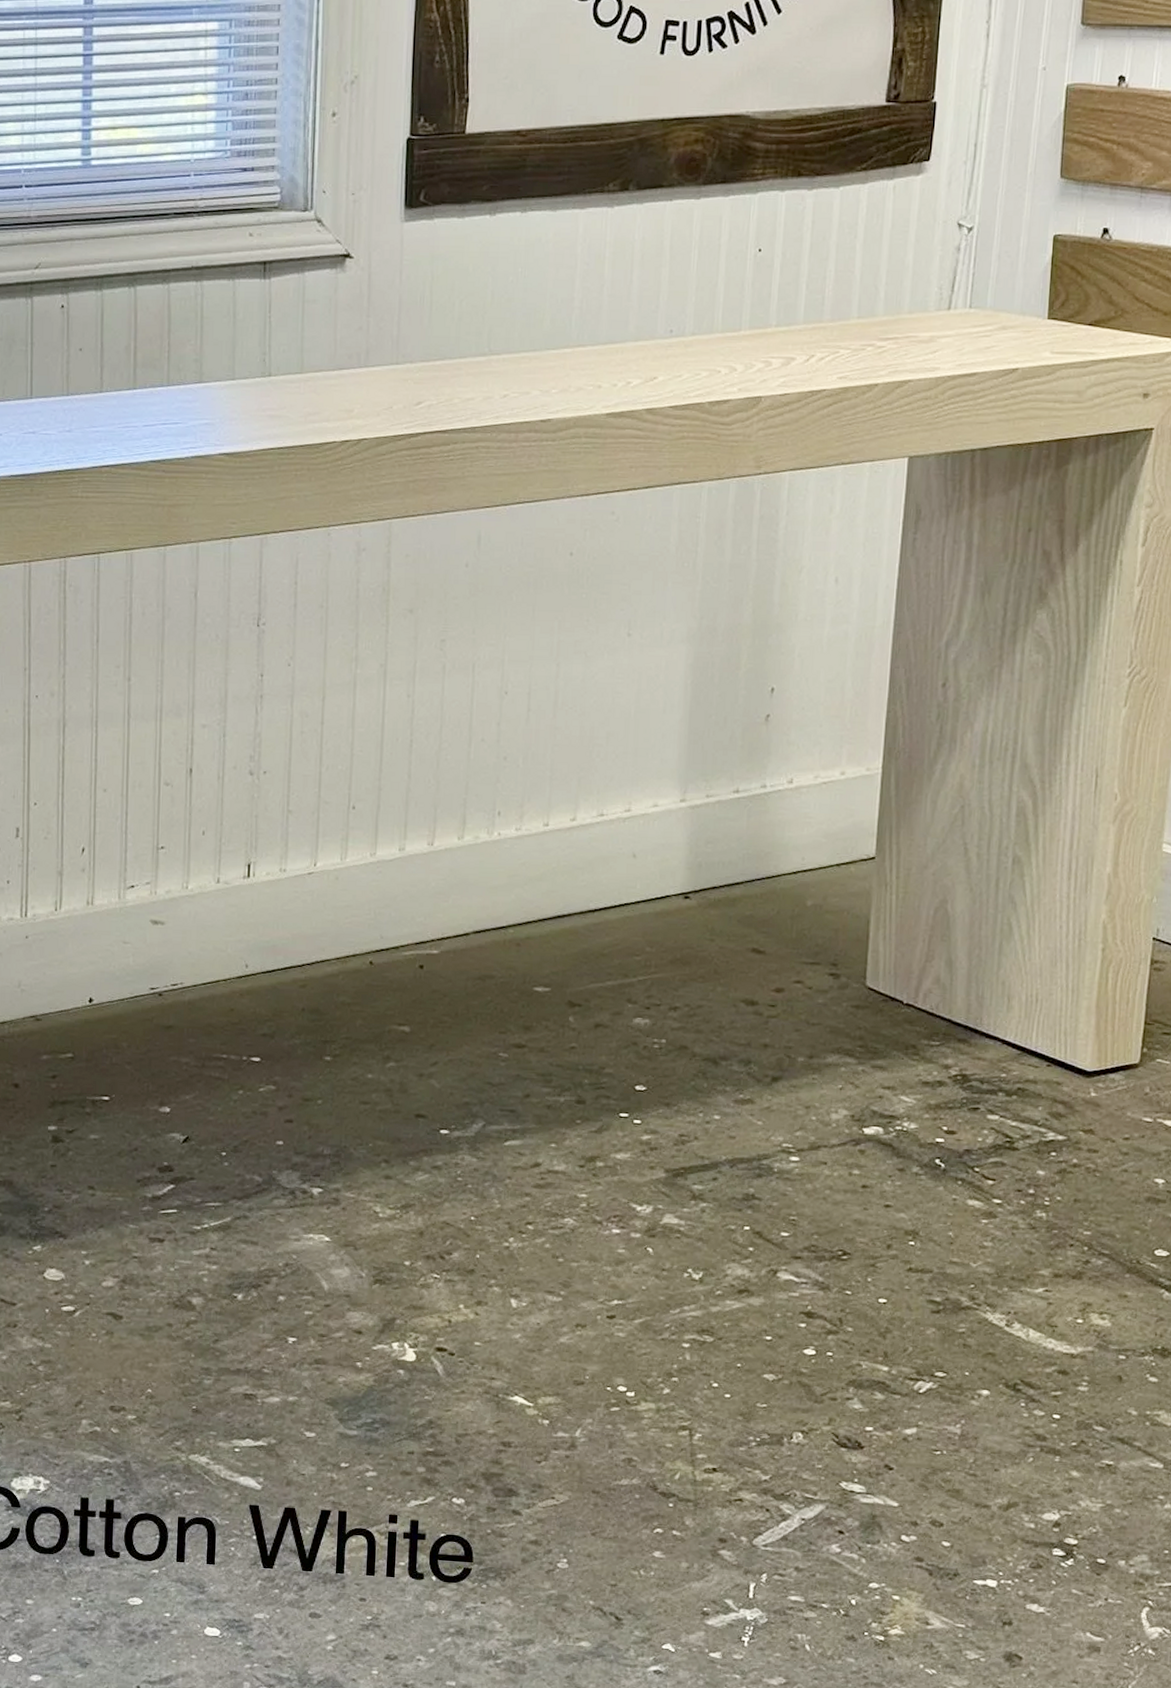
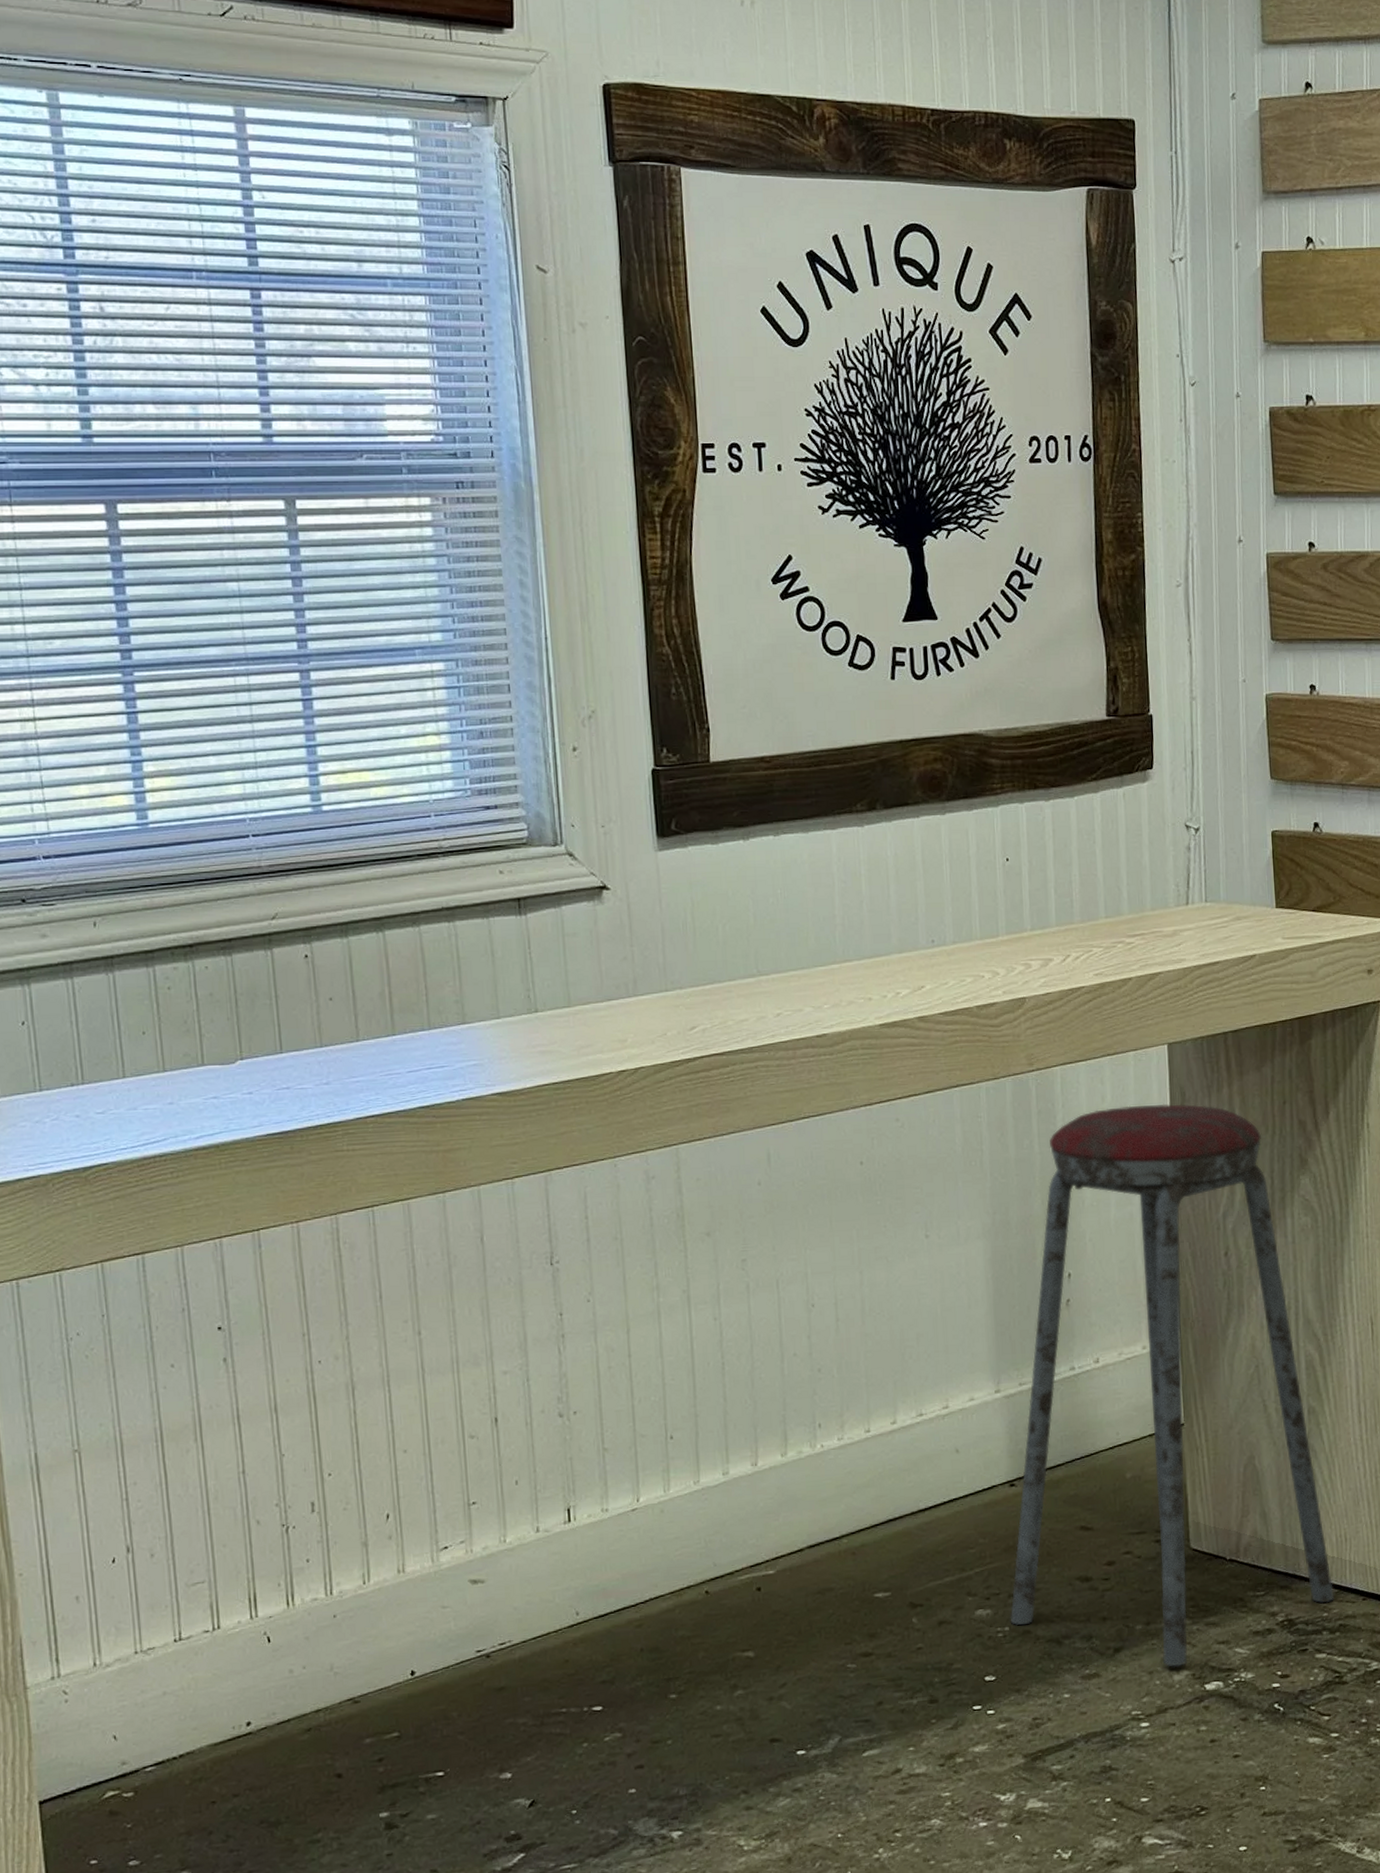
music stool: none [668,519,1016,1106] -> present [1010,1103,1334,1667]

